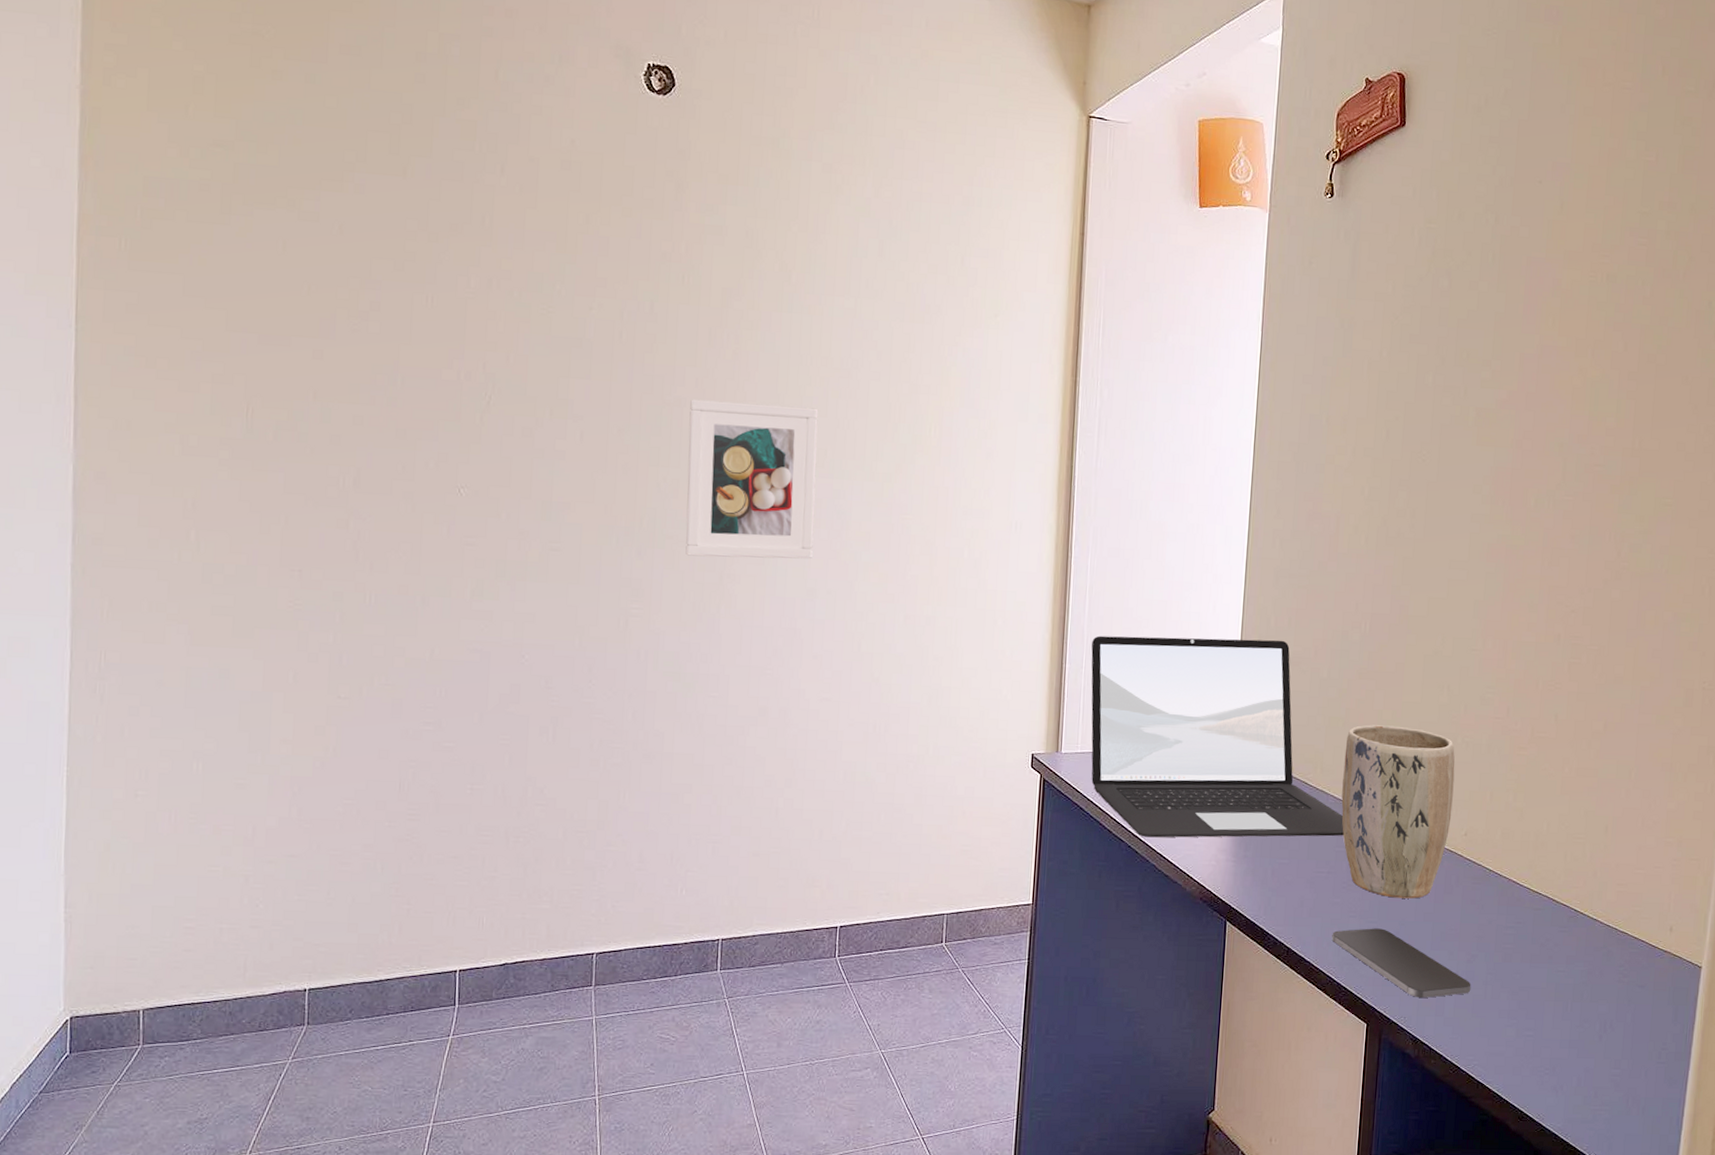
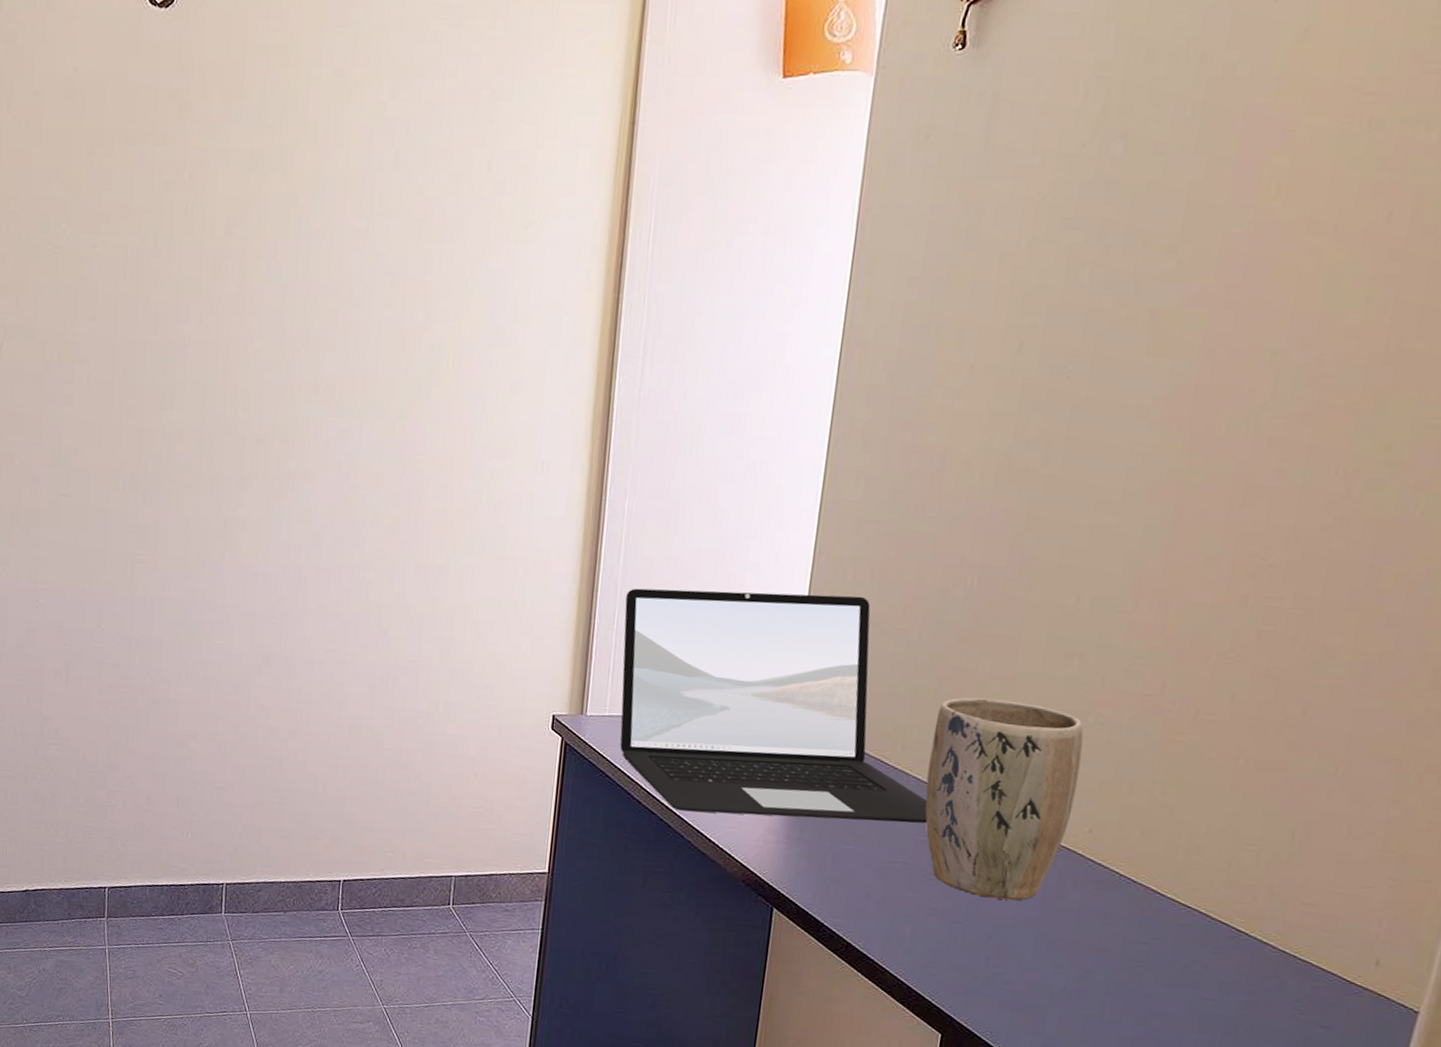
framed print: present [685,399,819,559] -> none [190,337,327,504]
smartphone: present [1332,928,1471,998] -> none [903,928,1084,1014]

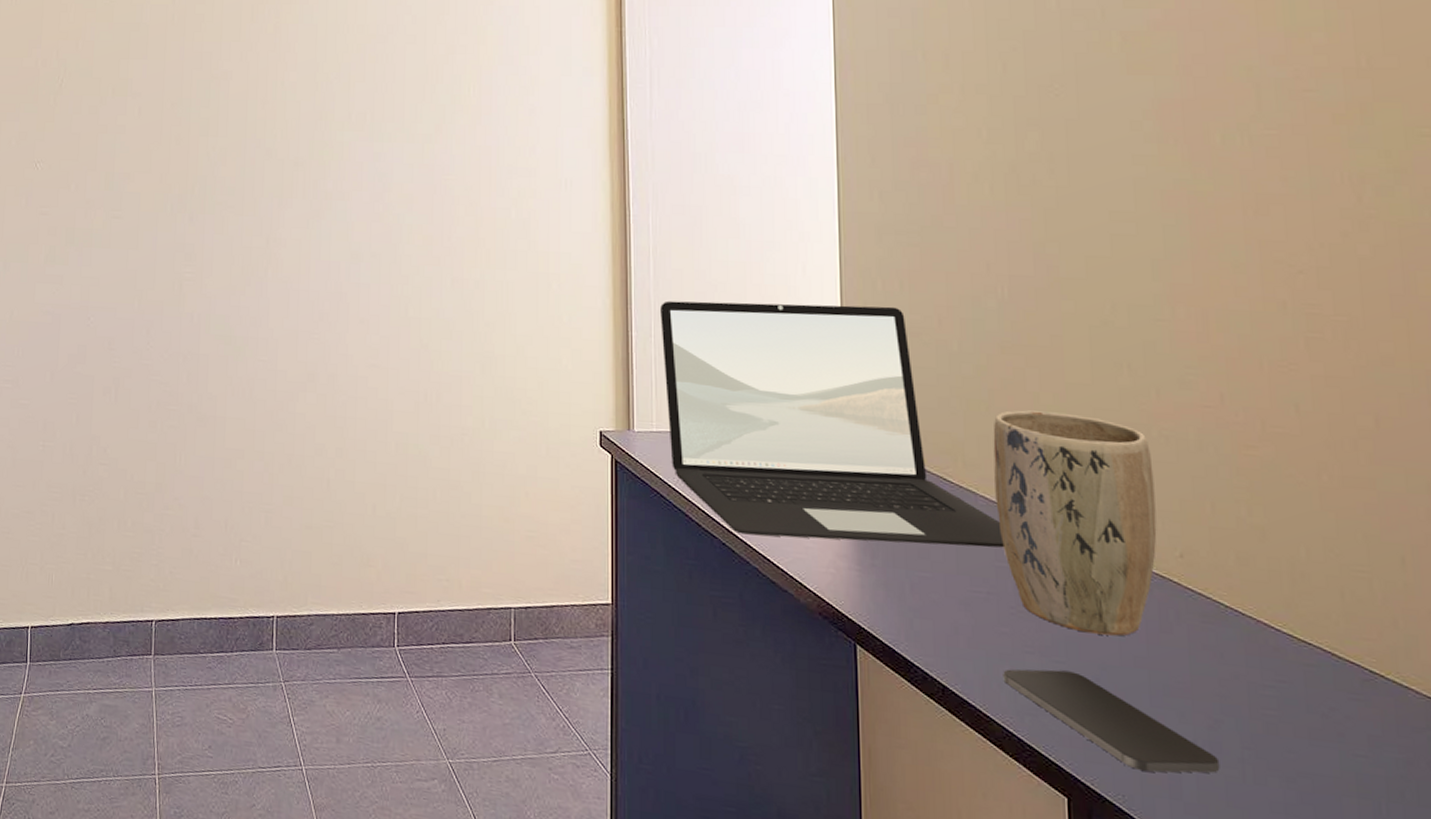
smartphone: none [903,928,1084,1014] -> present [1003,669,1220,773]

